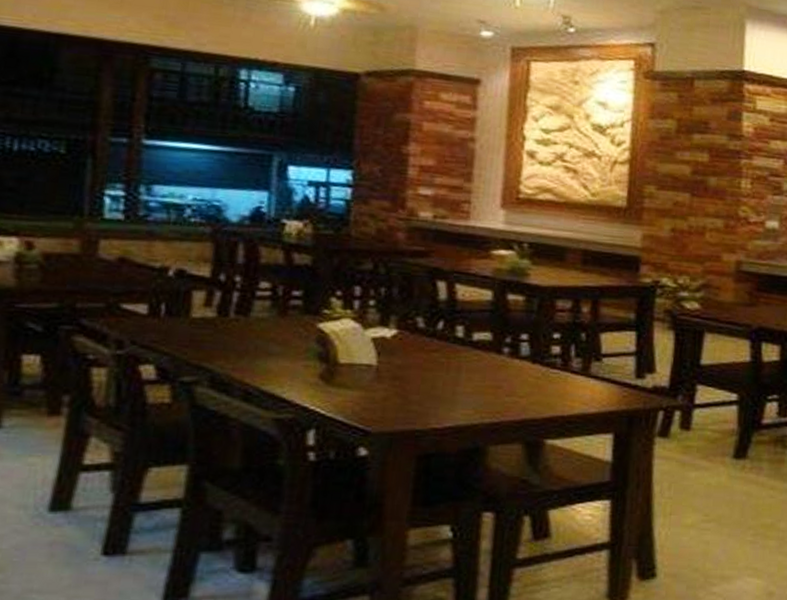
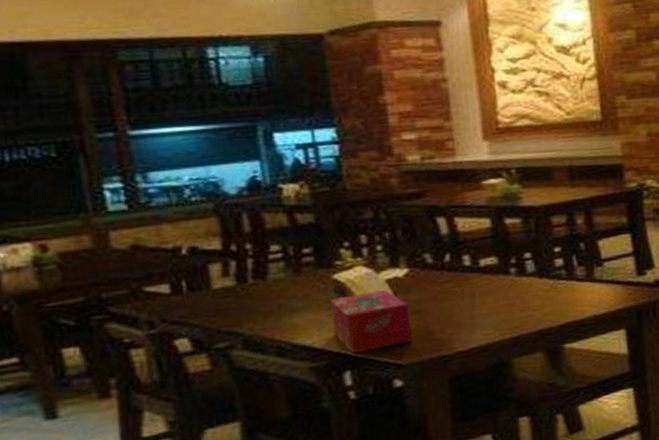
tissue box: none [305,347,390,413] -> present [330,289,412,354]

